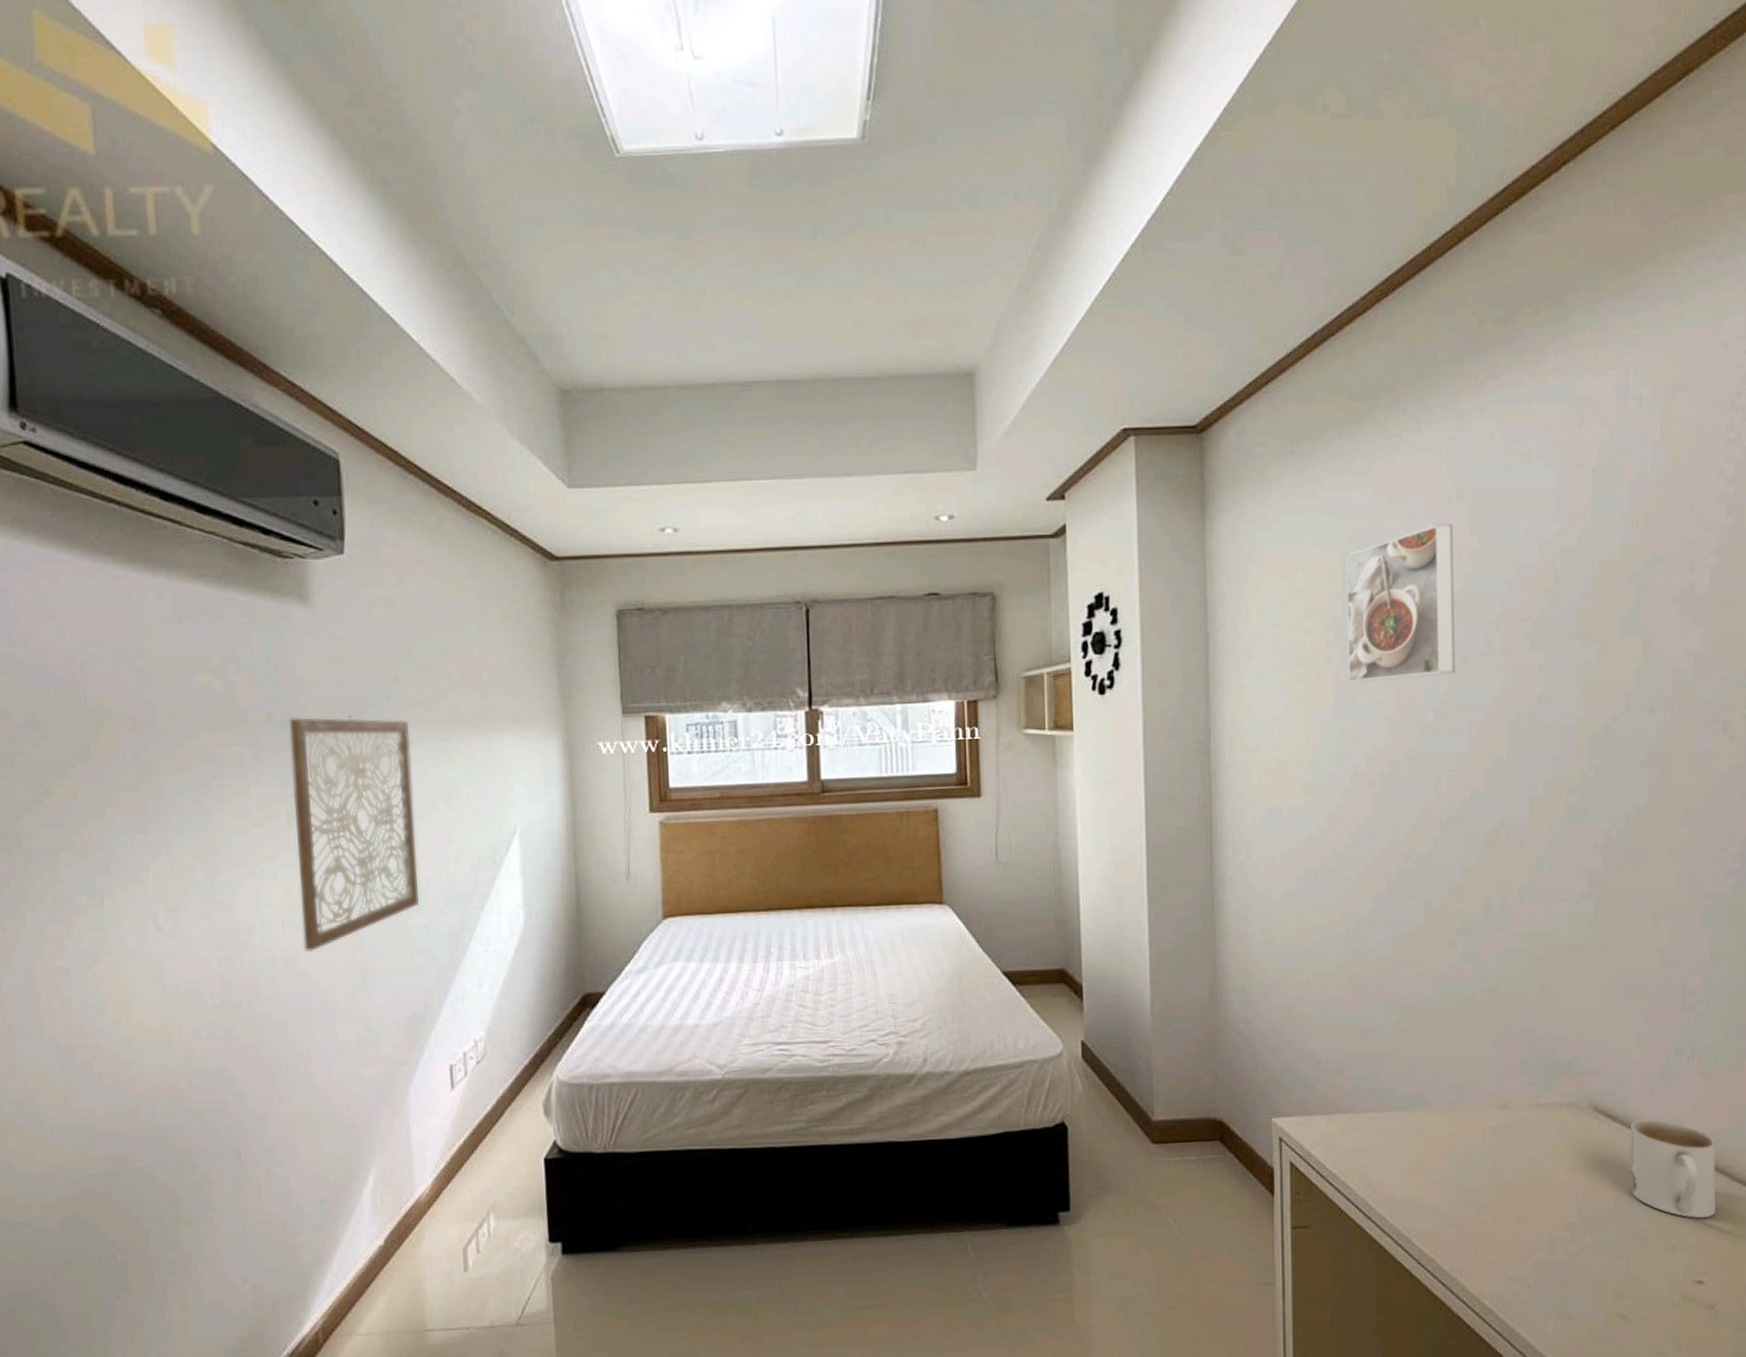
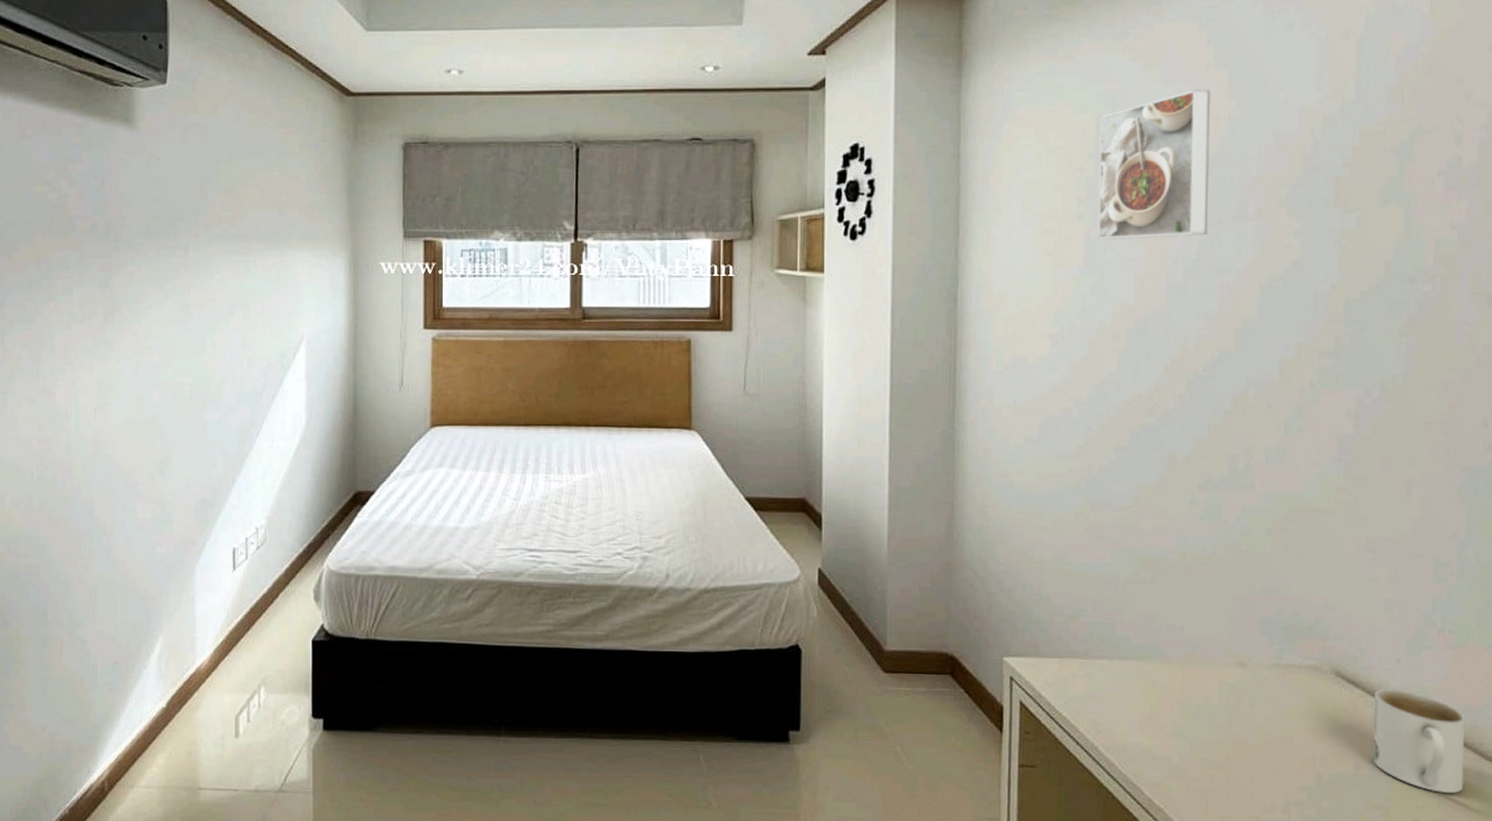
wall art: present [289,714,420,952] -> none [110,227,215,437]

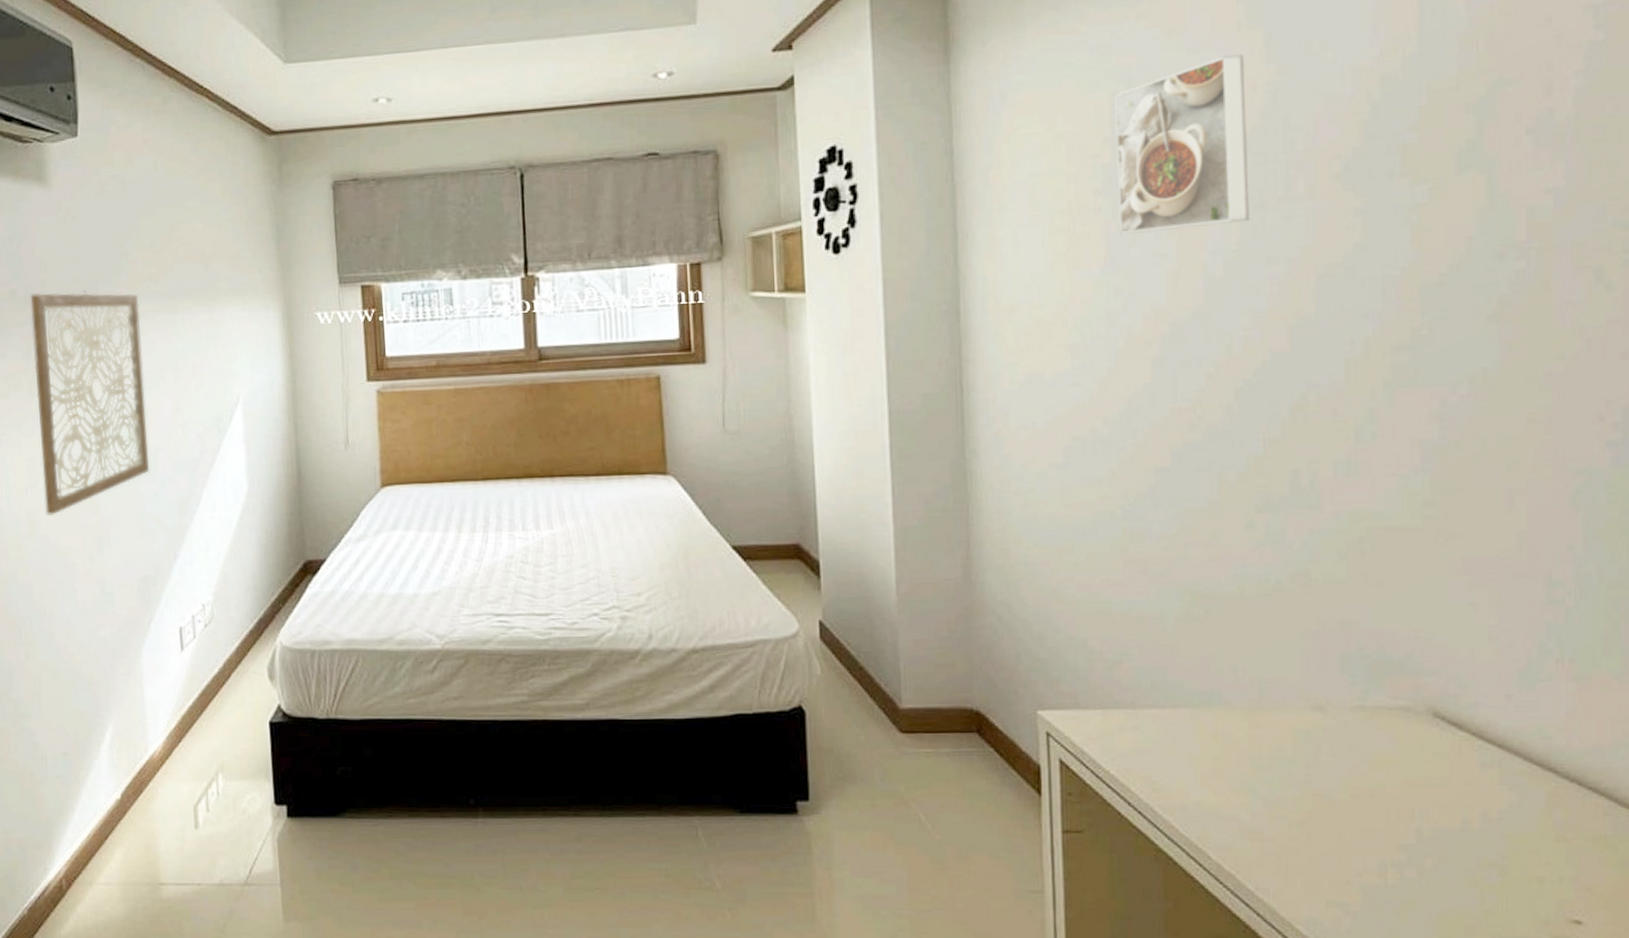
wall art: none [110,227,215,437] -> present [30,289,150,515]
mug: present [1372,689,1466,793] -> none [1482,730,1596,847]

